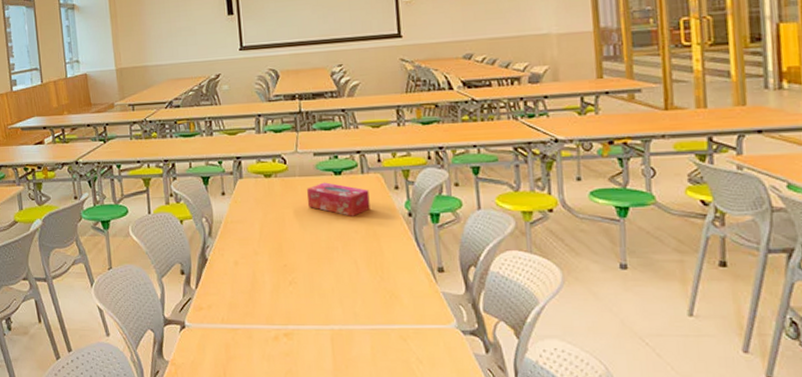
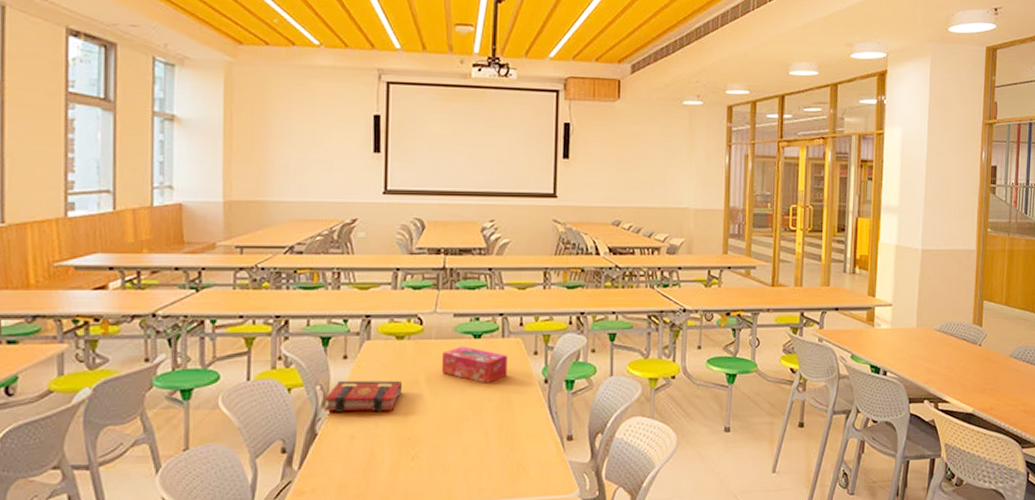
book: none [210,213,275,242] -> present [325,380,403,413]

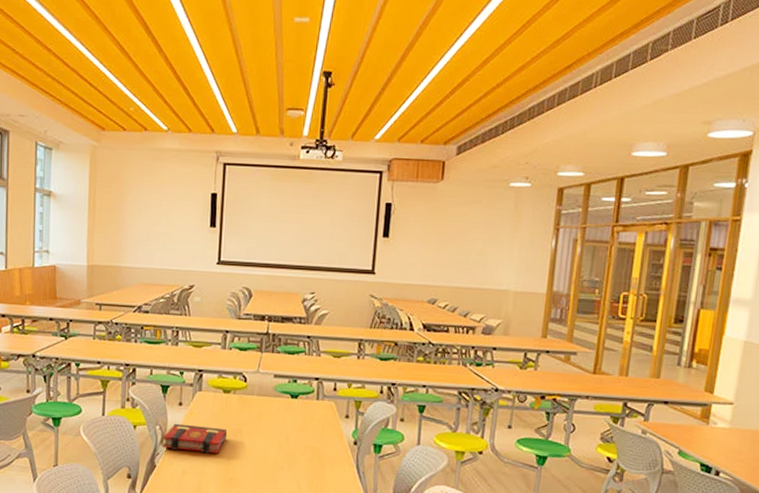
tissue box: present [441,346,508,383] -> none [261,404,321,439]

